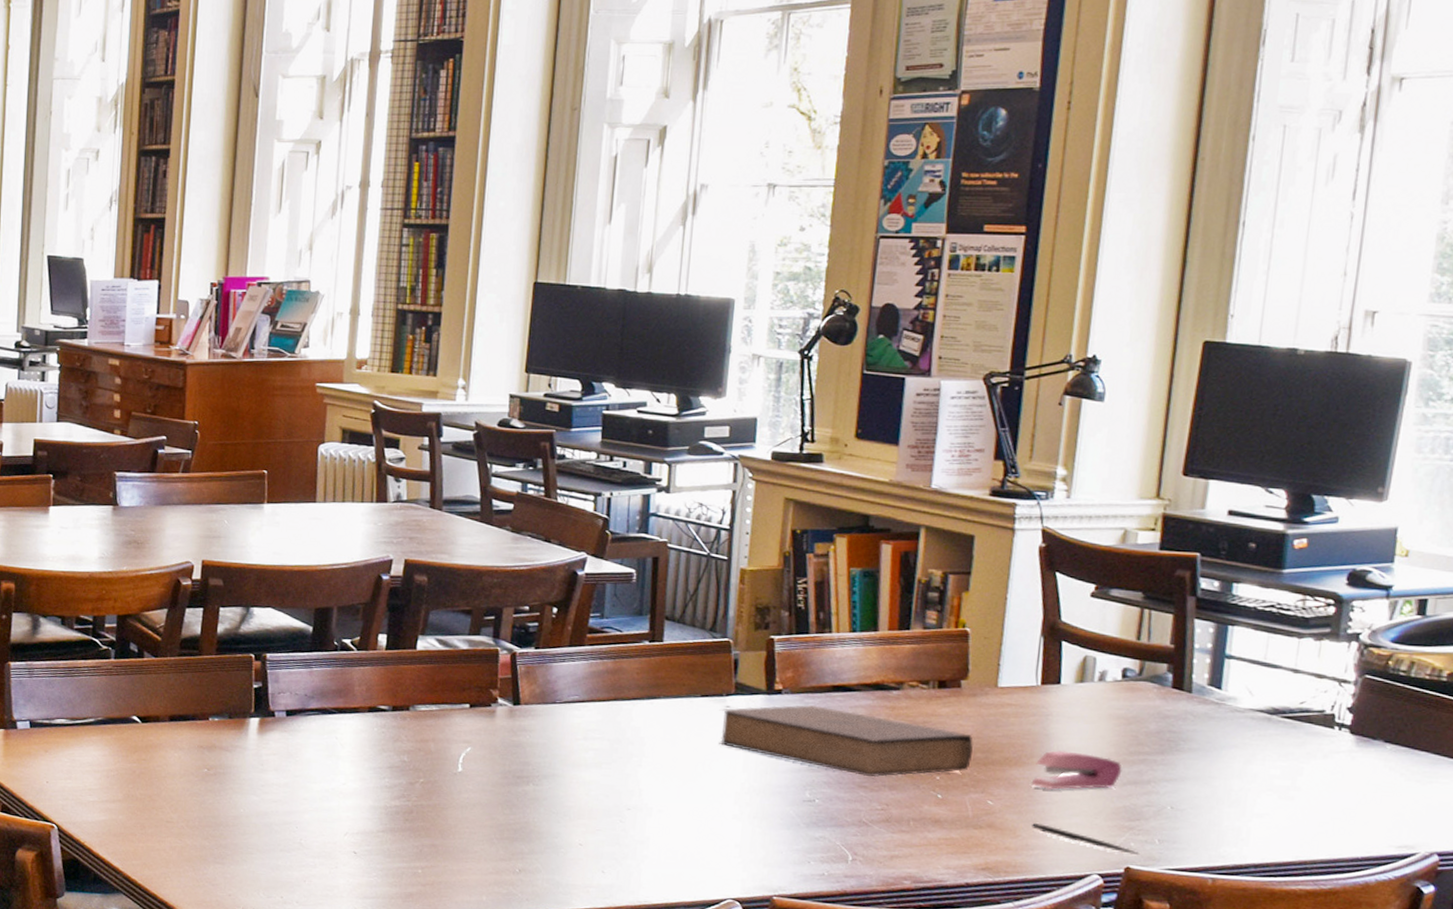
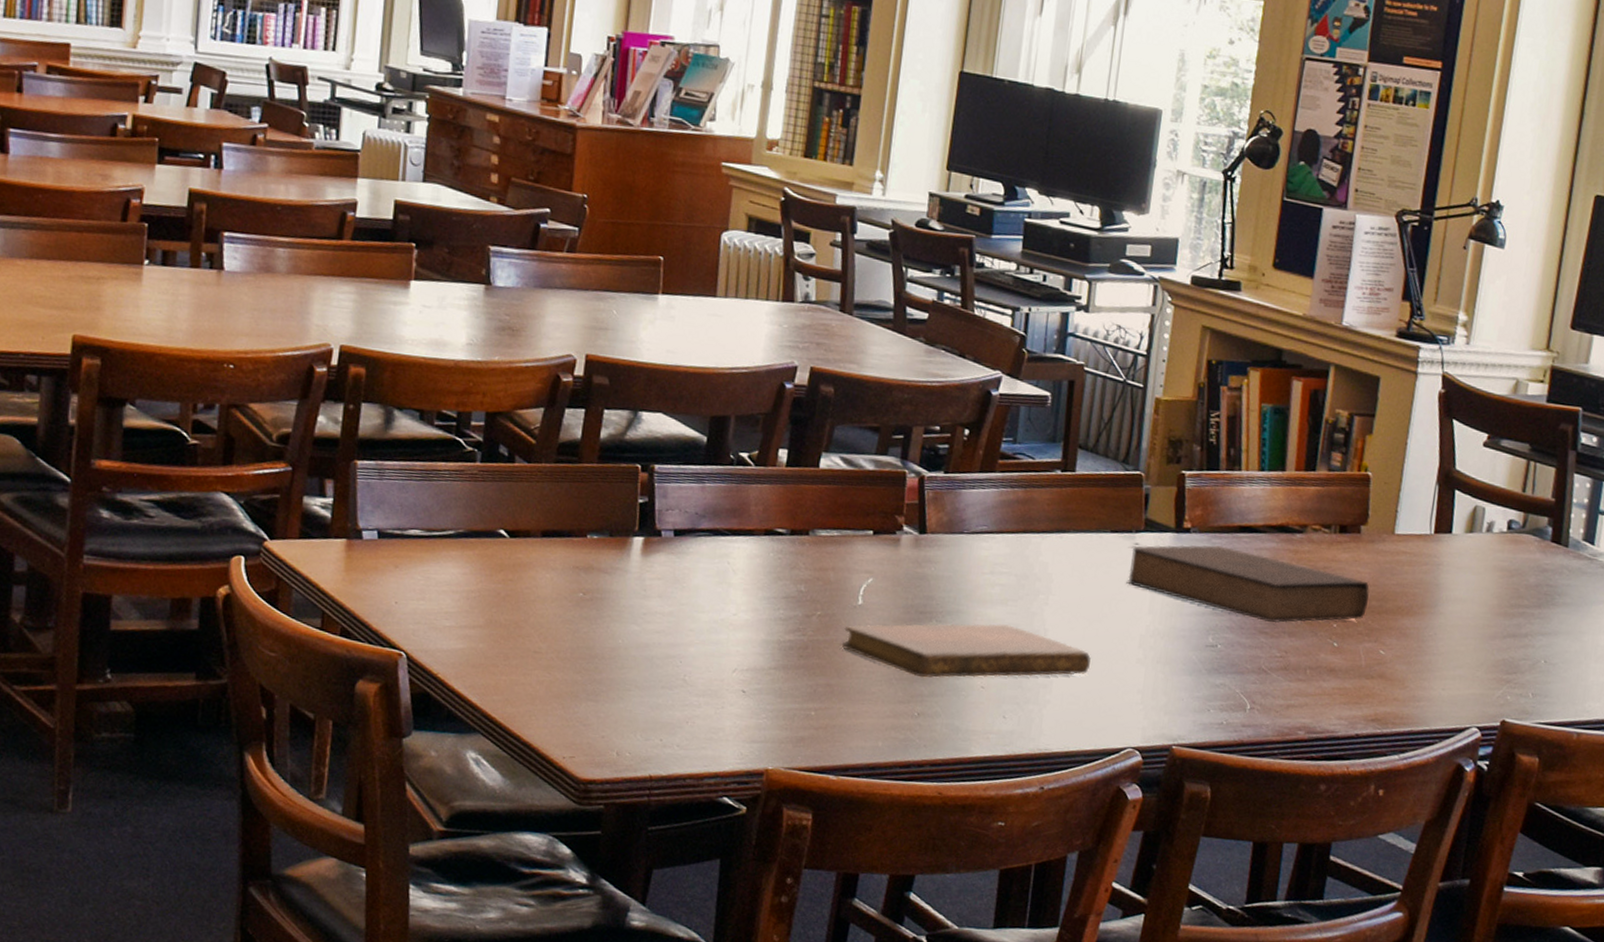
notebook: none [444,786,686,837] -> present [841,623,1091,678]
stapler: present [1031,750,1122,790] -> none [1420,600,1503,641]
pen: present [1032,822,1141,855] -> none [1419,673,1516,708]

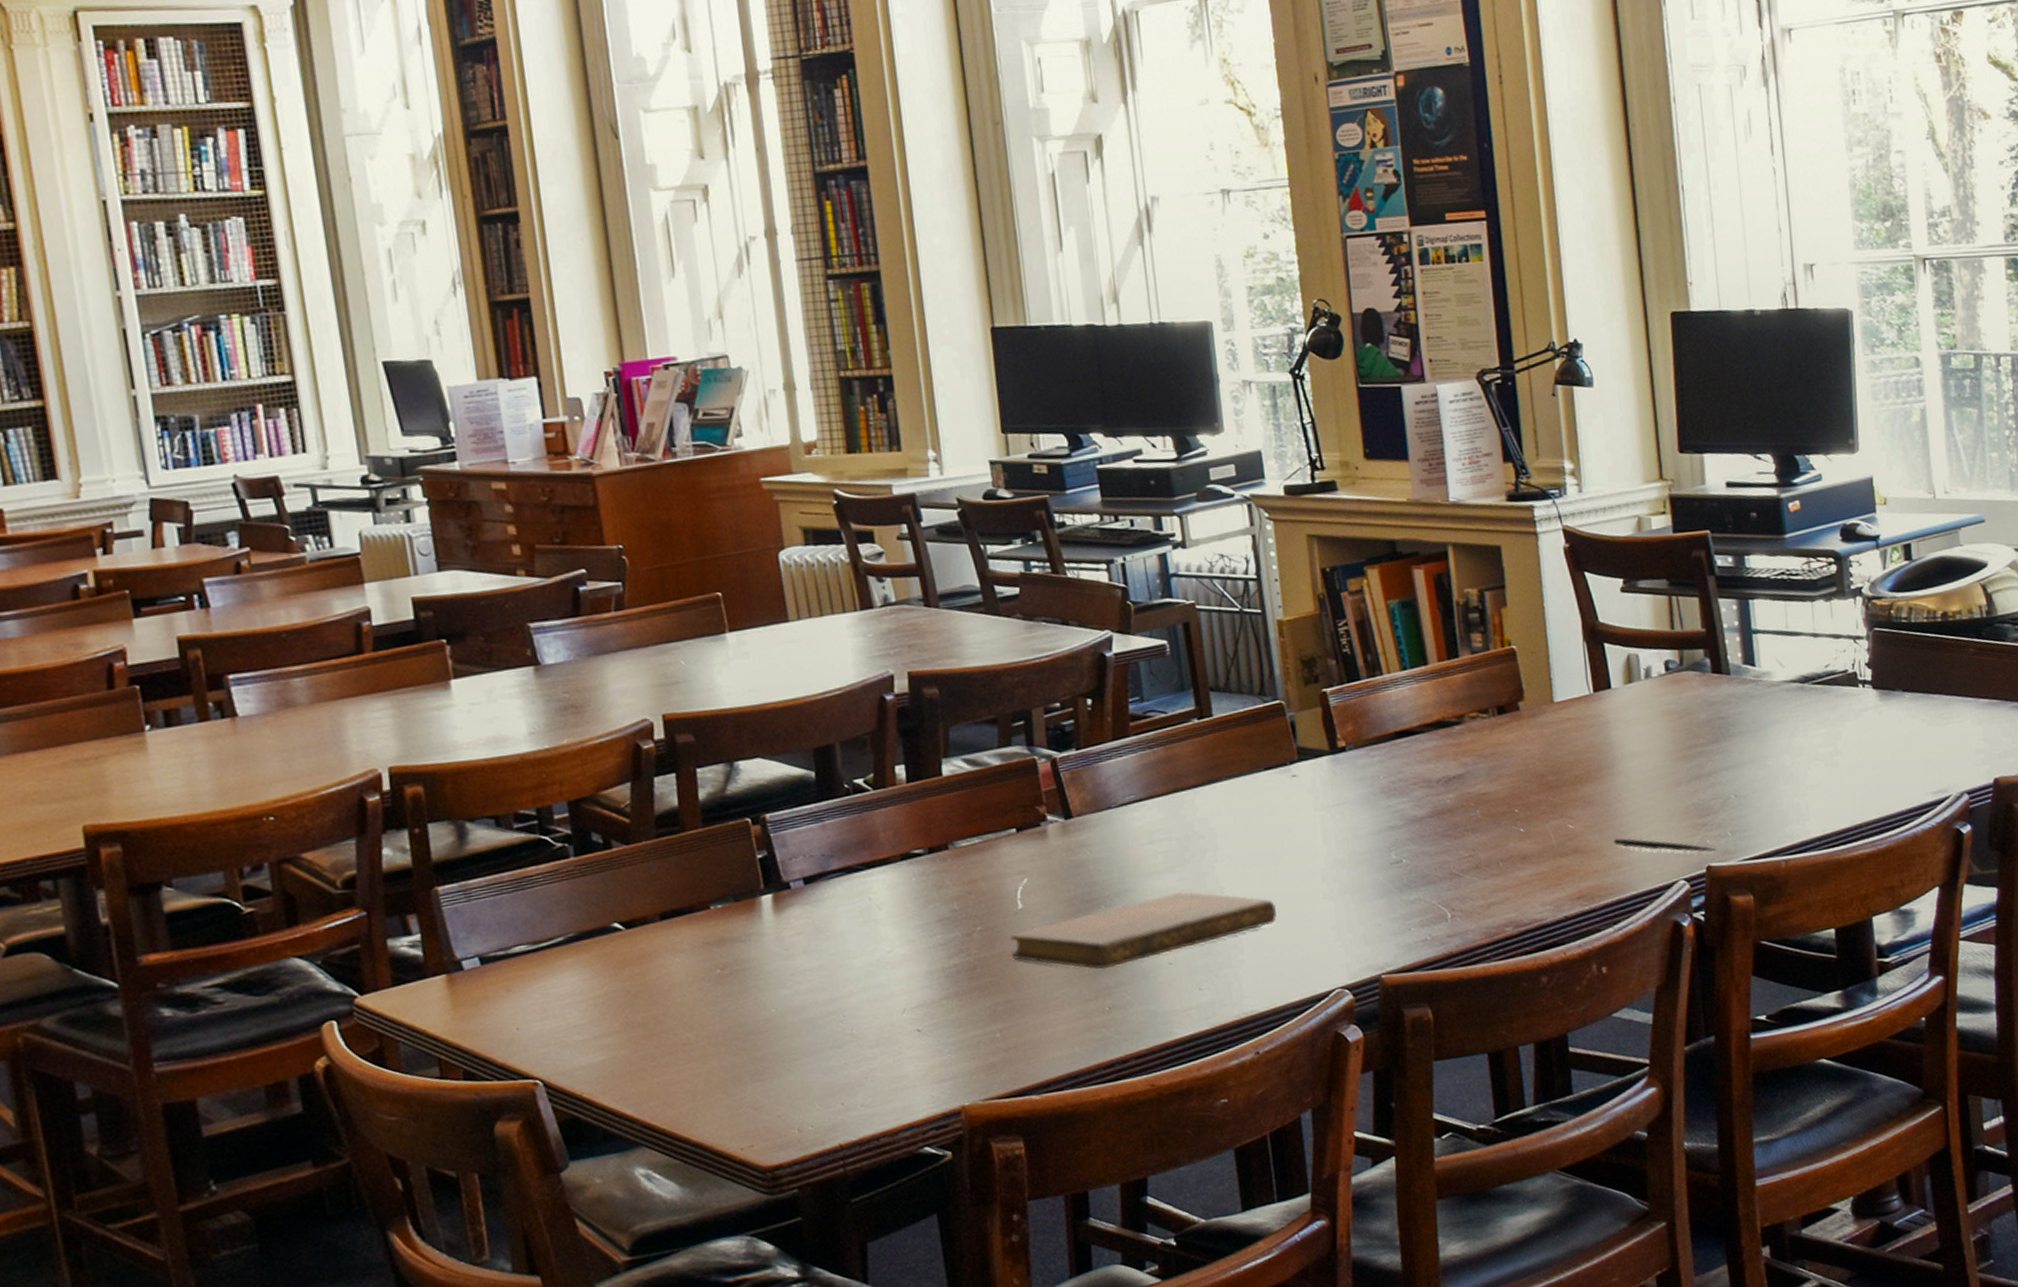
book: present [1126,545,1369,624] -> none [1286,756,1545,824]
pen: none [1419,673,1516,708] -> present [1614,838,1718,852]

